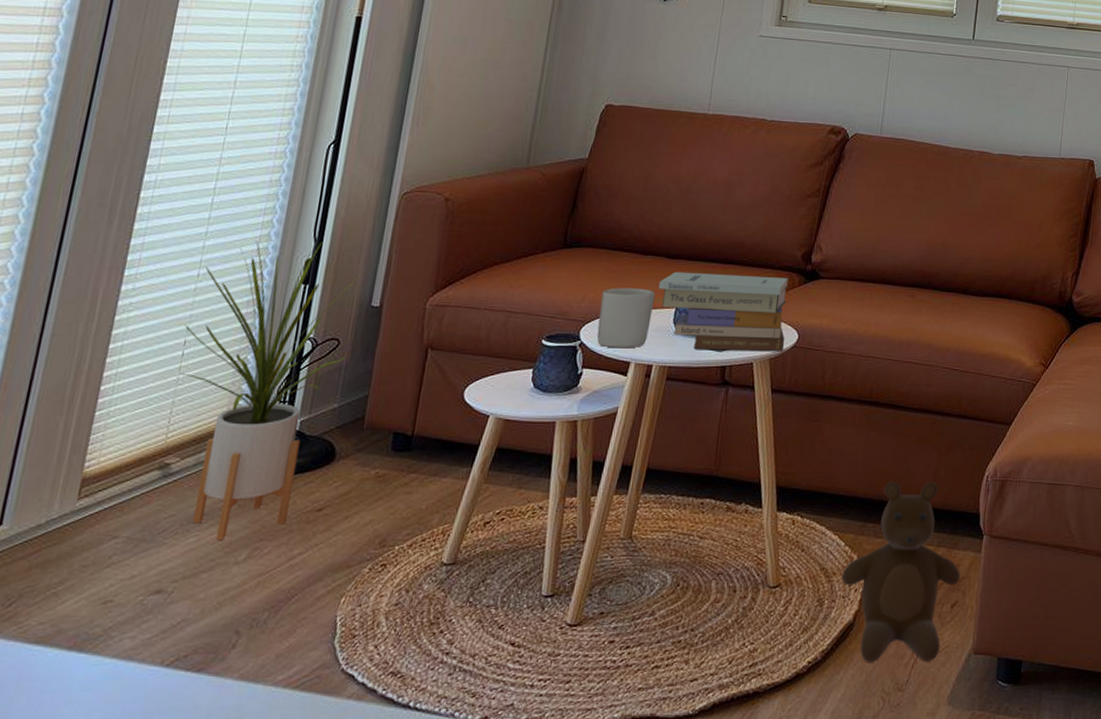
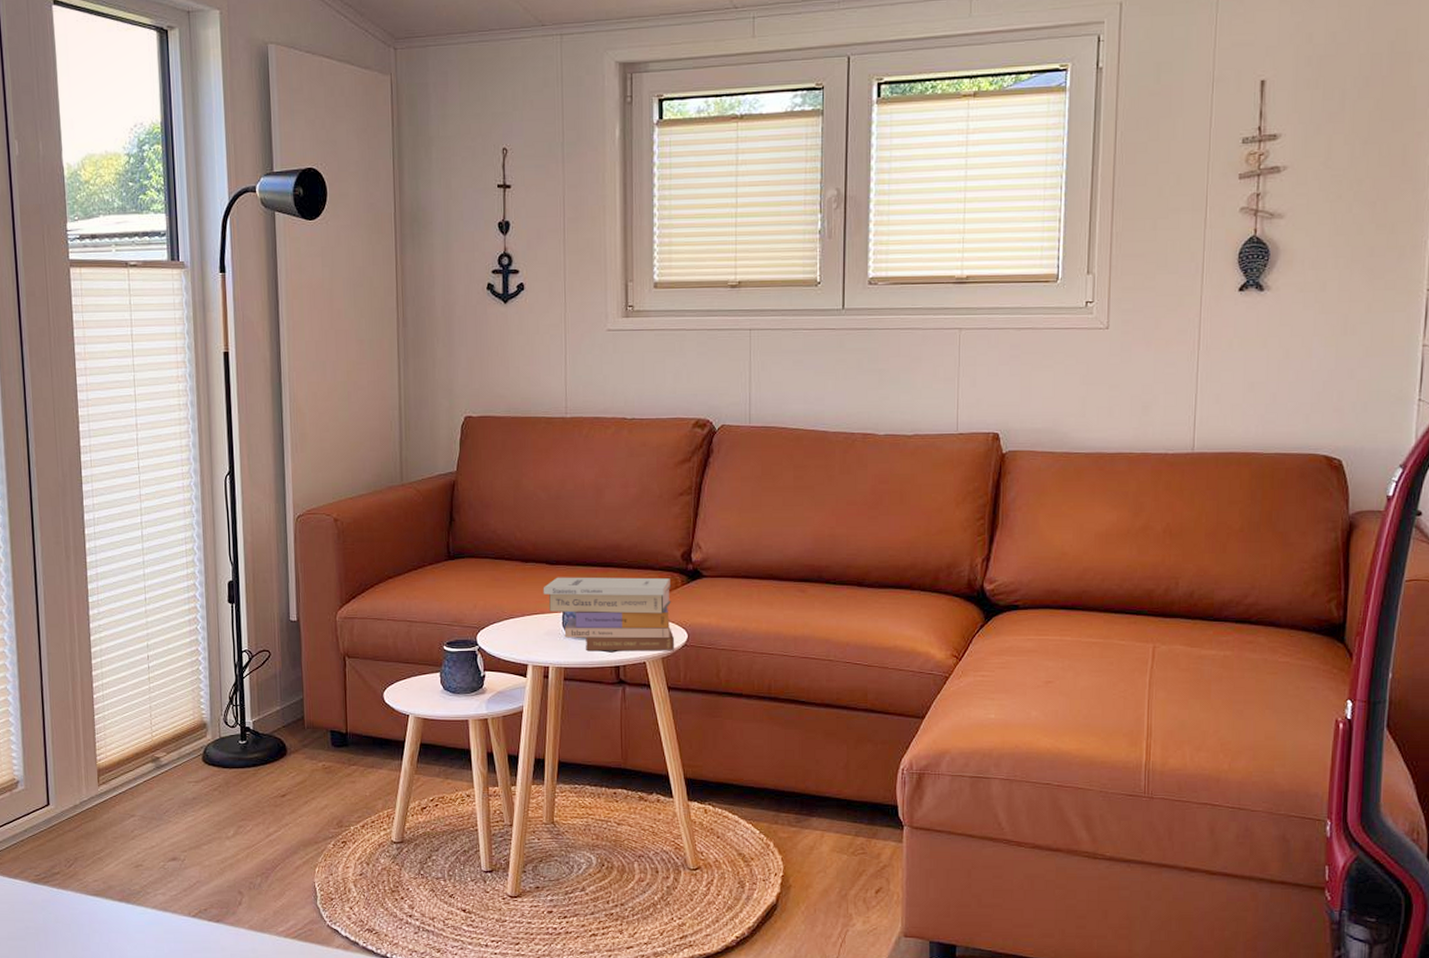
house plant: present [180,241,367,541] -> none [144,565,281,820]
mug: present [596,287,656,349] -> none [491,595,542,652]
teddy bear: present [841,482,961,663] -> none [760,774,883,942]

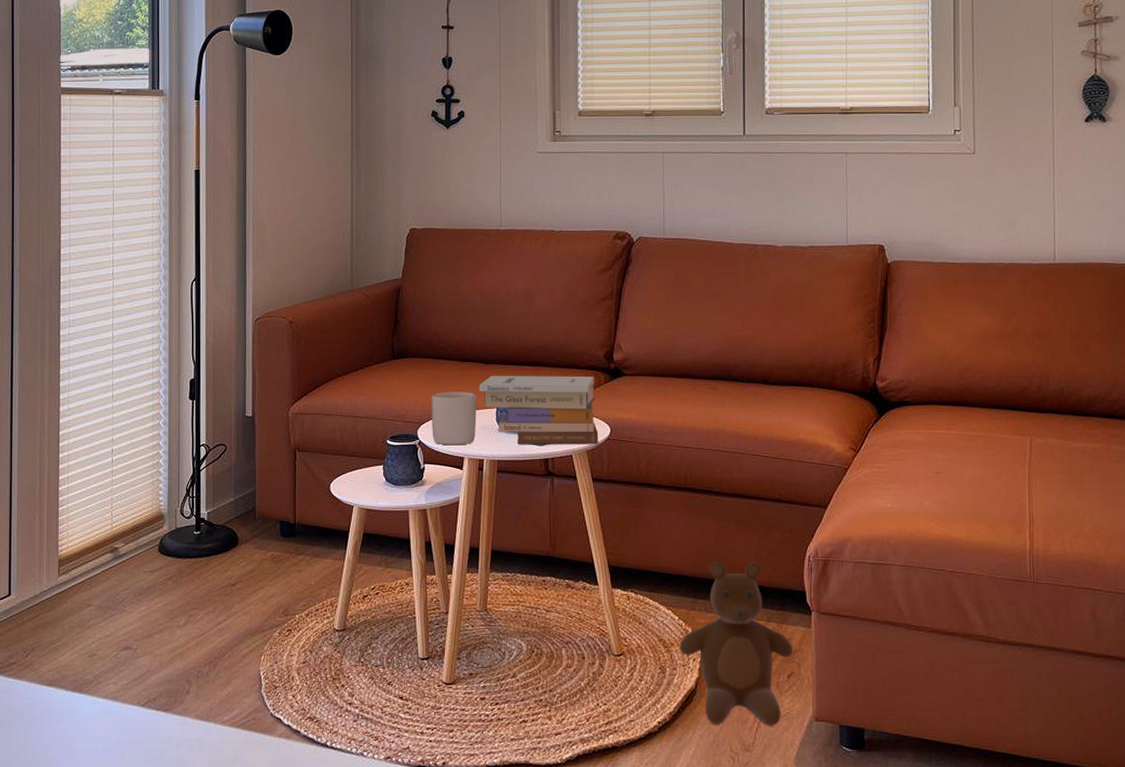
mug: none [491,595,542,652] -> present [431,392,477,446]
teddy bear: none [760,774,883,942] -> present [679,562,794,726]

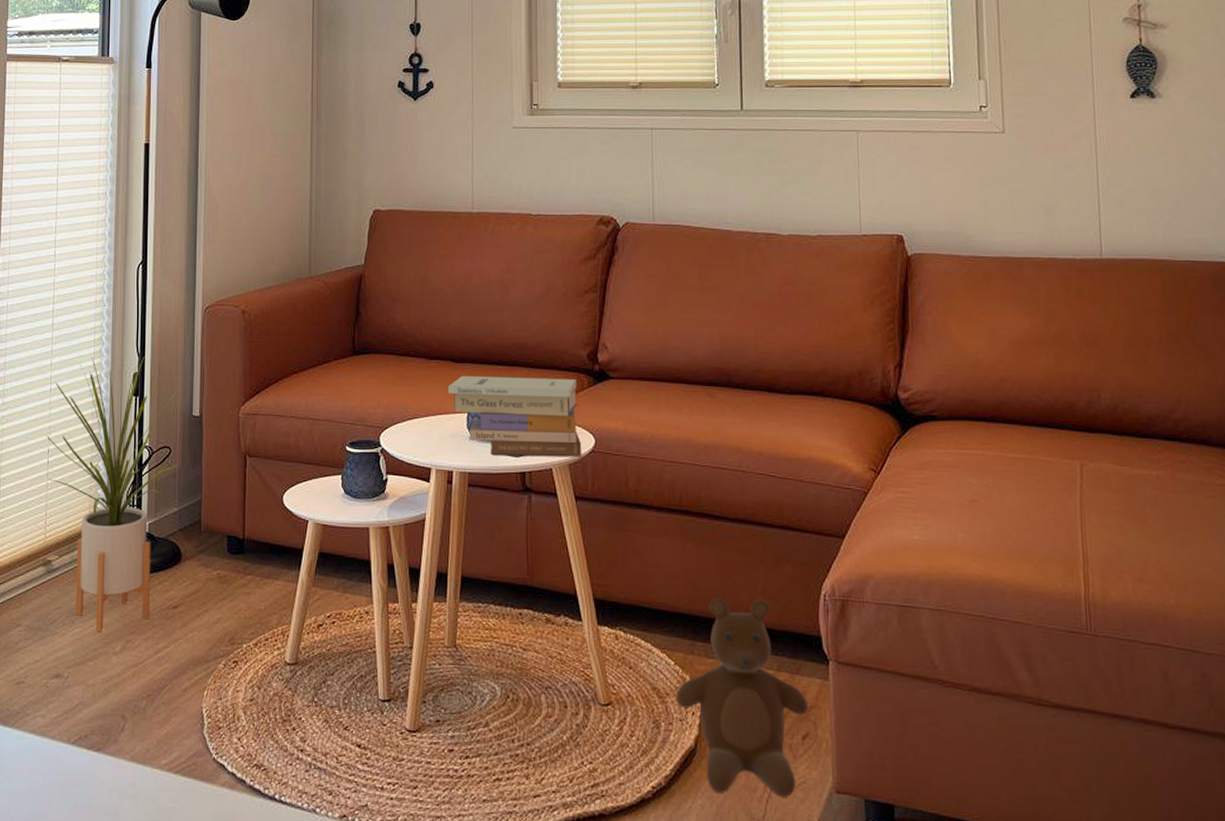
house plant: none [109,364,238,609] -> present [46,356,185,633]
mug: present [431,392,477,446] -> none [395,393,446,455]

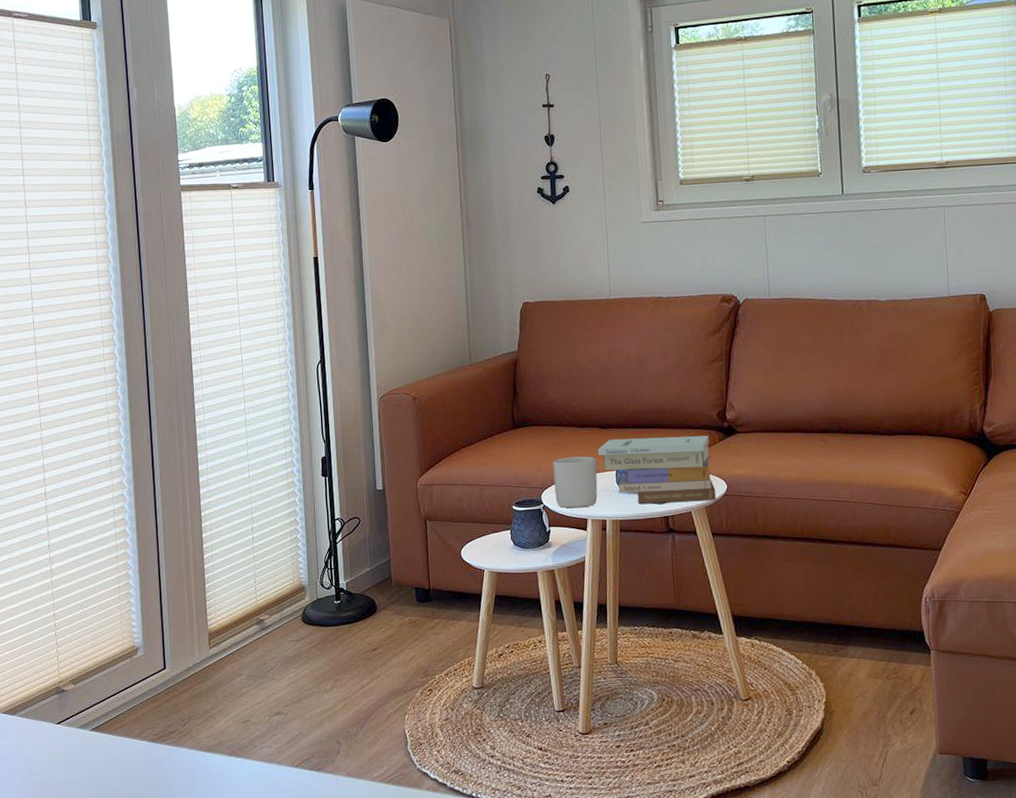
house plant: present [46,356,185,633] -> none [249,442,369,675]
mug: none [395,393,446,455] -> present [553,456,598,508]
teddy bear: present [675,598,809,797] -> none [804,605,915,762]

